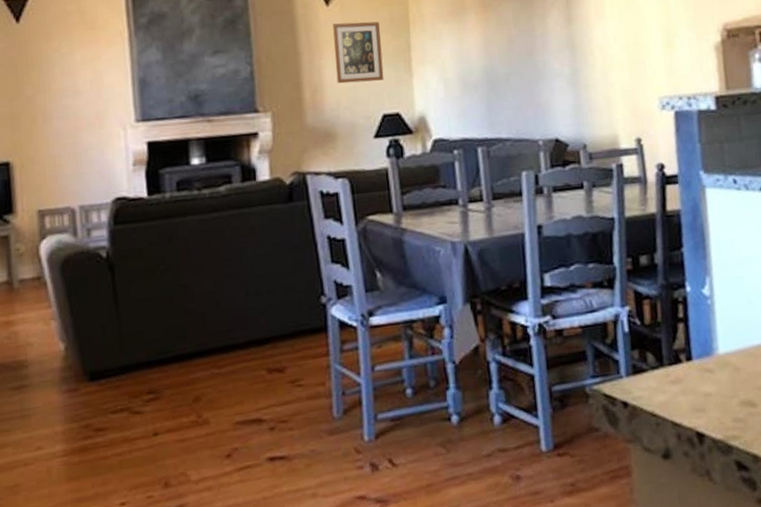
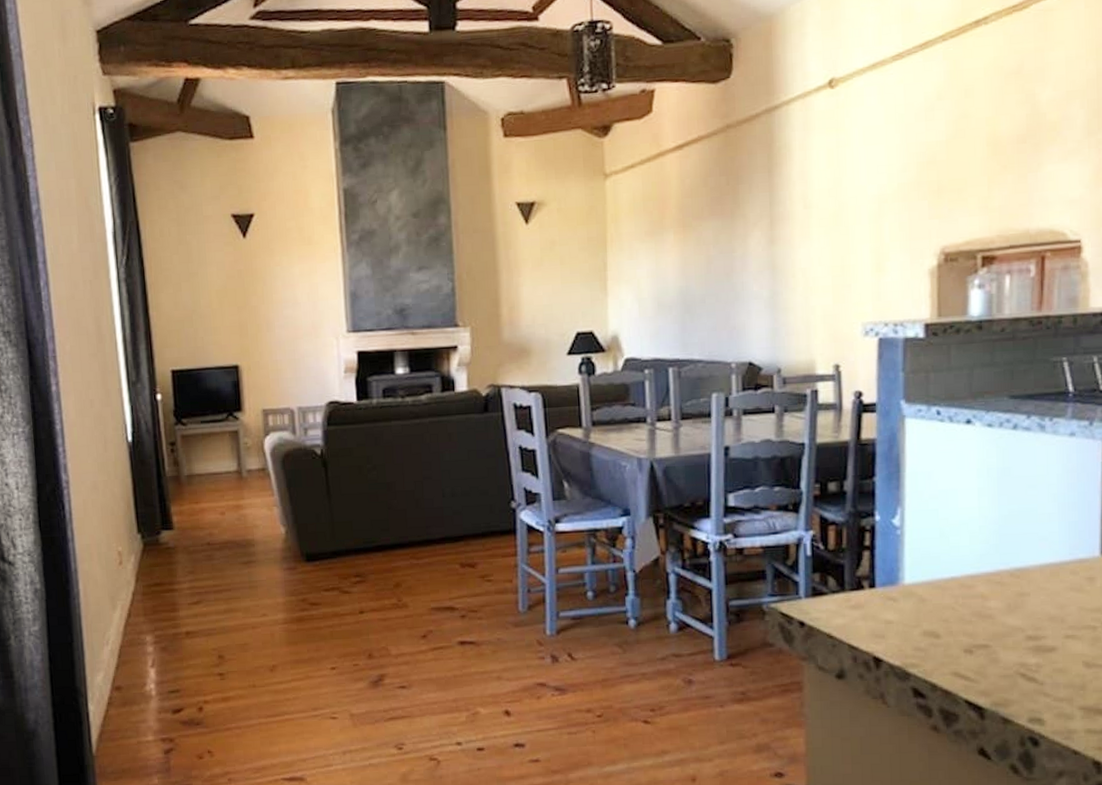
wall art: present [333,21,384,84] -> none [531,240,580,302]

